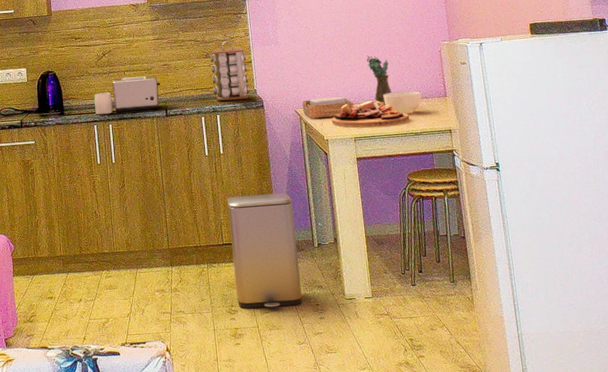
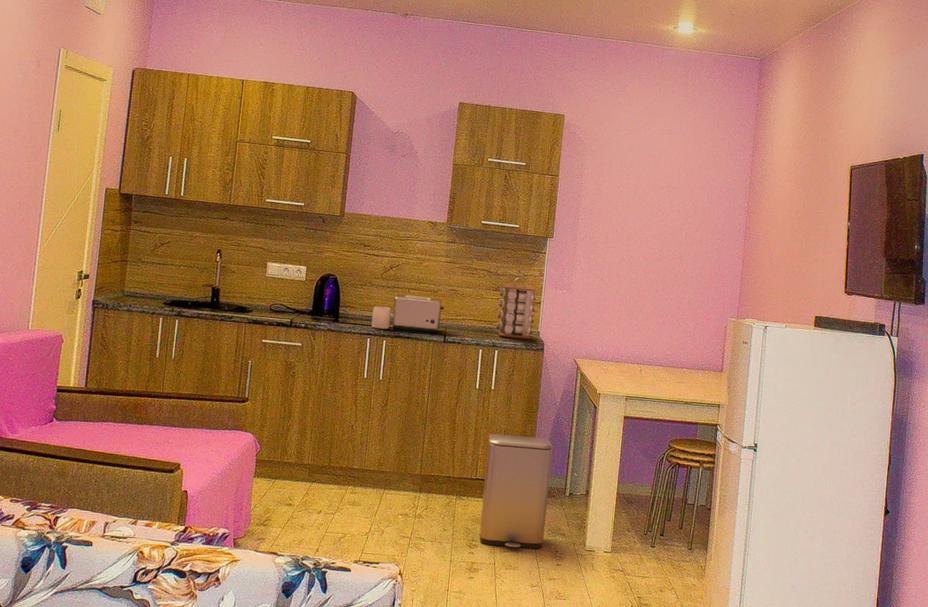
napkin holder: present [302,97,354,119] -> none [581,351,632,373]
food platter: present [331,101,410,128] -> none [607,362,684,391]
vase: present [366,55,393,107] -> none [653,317,674,371]
bowl: present [383,91,422,115] -> none [662,358,700,383]

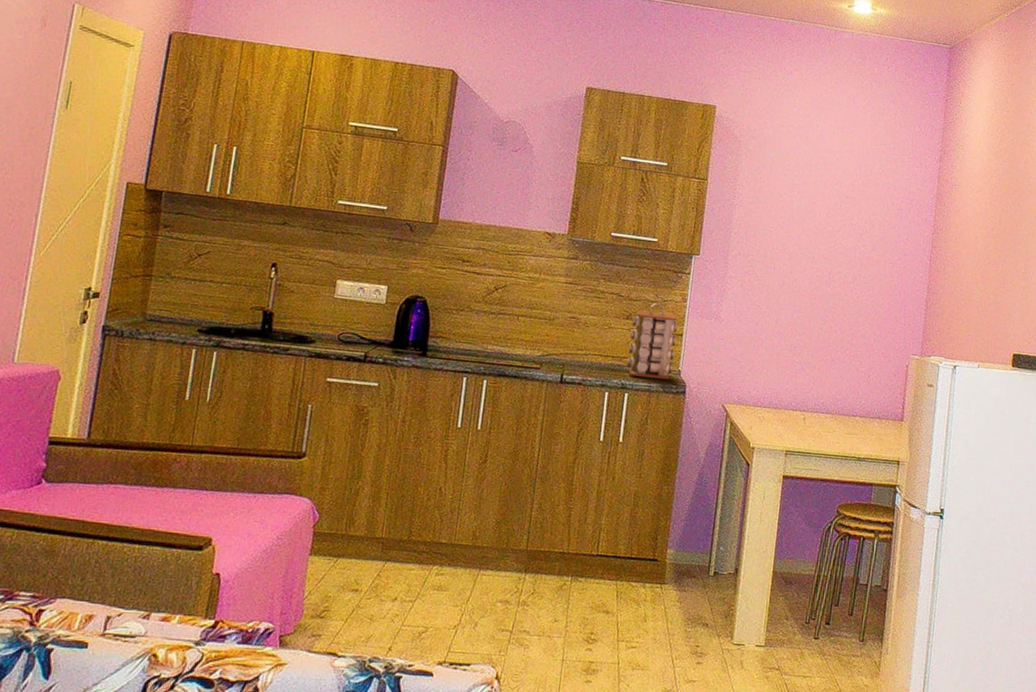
mug: present [371,306,392,330] -> none [469,336,495,367]
toaster: present [392,294,445,334] -> none [495,322,563,372]
pedal bin: present [479,433,553,549] -> none [599,497,695,644]

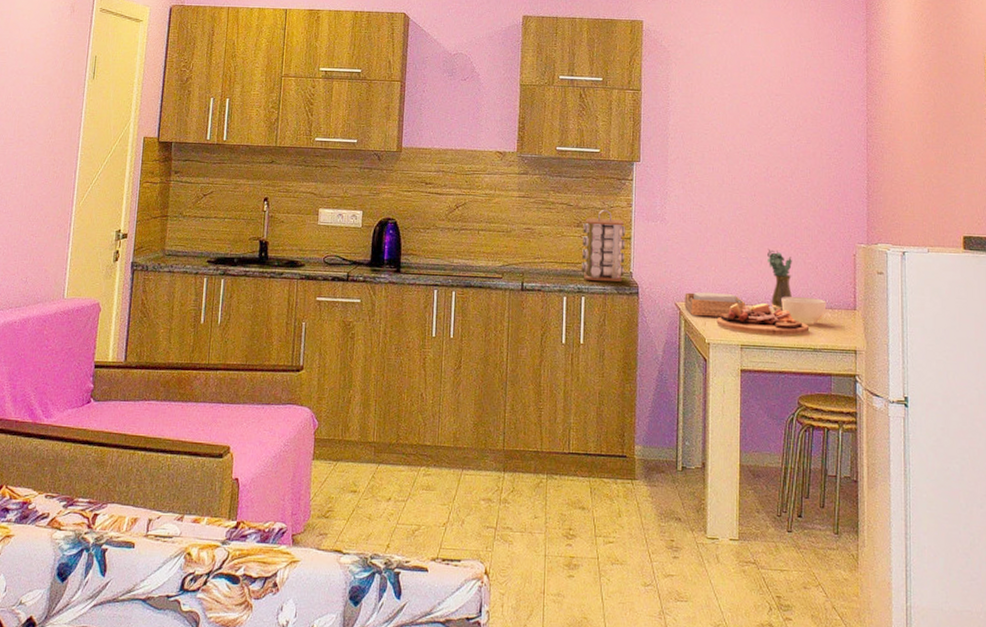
napkin holder: none [732,394,794,422] -> present [684,292,745,317]
food platter: none [763,408,856,444] -> present [716,303,810,336]
vase: none [820,354,846,420] -> present [767,248,793,312]
bowl: none [830,404,875,434] -> present [781,296,827,325]

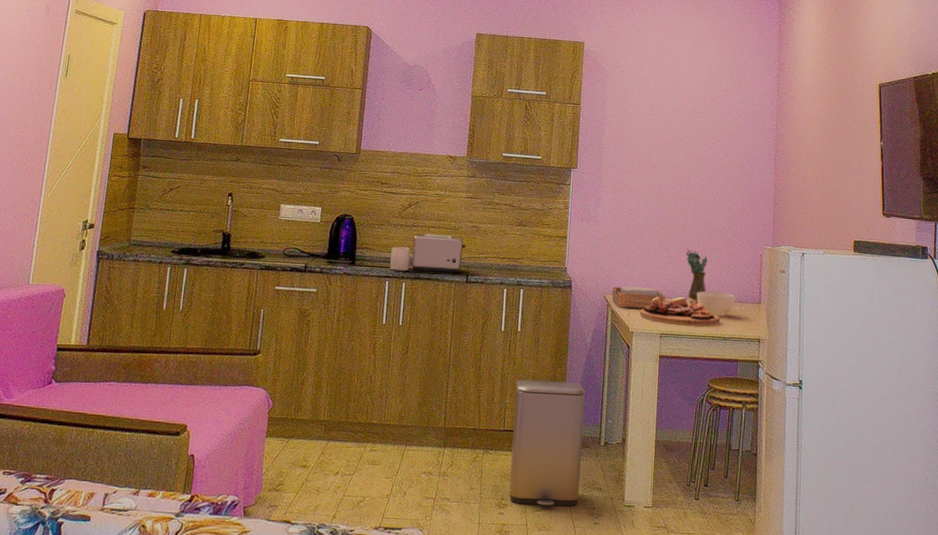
mug: none [437,251,460,279] -> present [389,246,411,271]
toaster: none [461,237,520,280] -> present [411,233,466,273]
pedal bin: none [576,397,658,538] -> present [509,379,585,507]
spice rack: present [581,210,626,283] -> none [521,211,563,277]

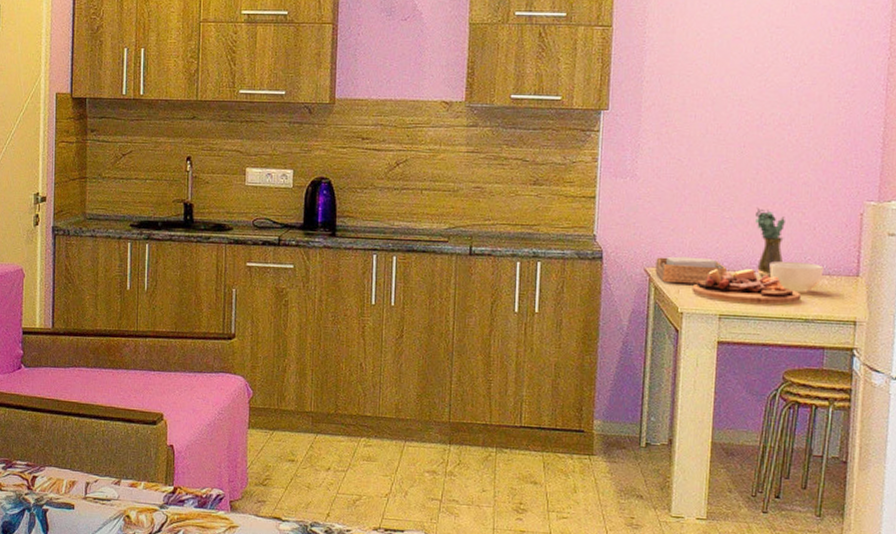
mug: present [389,246,411,271] -> none [376,213,401,243]
toaster: present [411,233,466,273] -> none [402,197,468,244]
pedal bin: present [509,379,585,507] -> none [528,369,621,515]

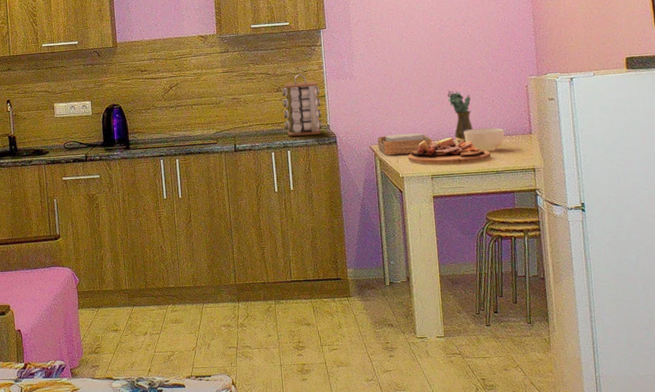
spice rack: none [538,166,590,246] -> present [282,74,323,137]

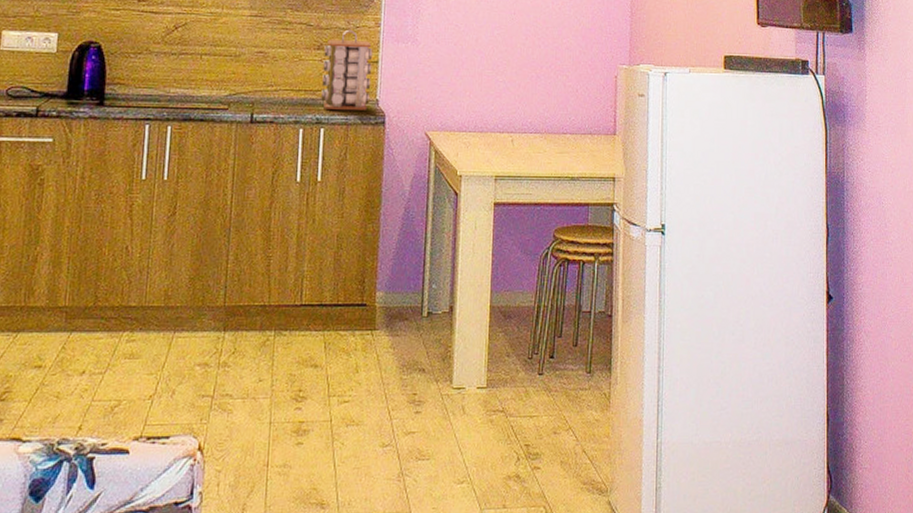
napkin holder: present [377,133,432,156] -> none [435,119,501,147]
food platter: present [407,138,491,165] -> none [469,131,568,165]
vase: present [447,89,474,144] -> none [526,70,552,139]
bowl: present [464,127,505,152] -> none [539,121,586,153]

